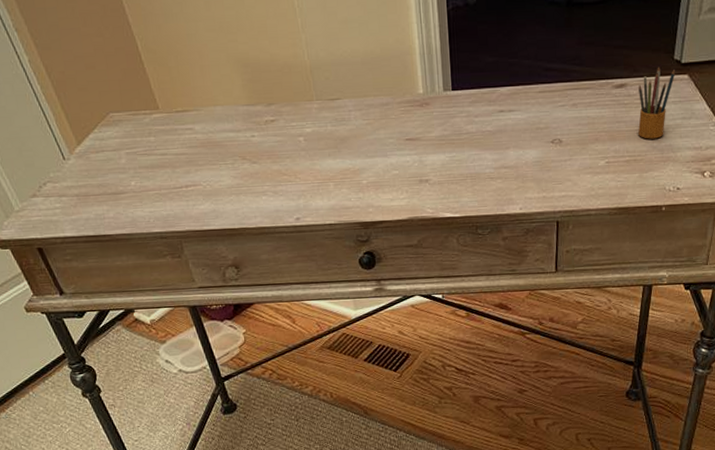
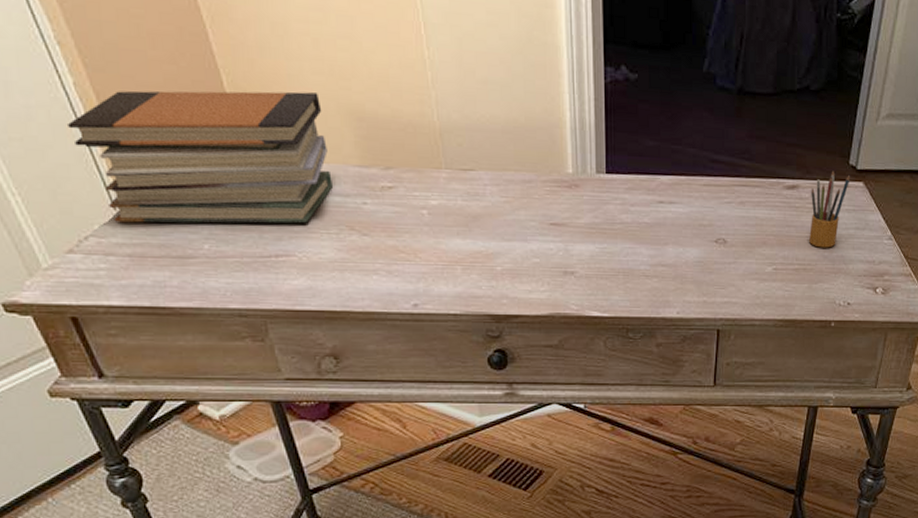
book stack: none [25,47,228,169] -> present [66,90,334,224]

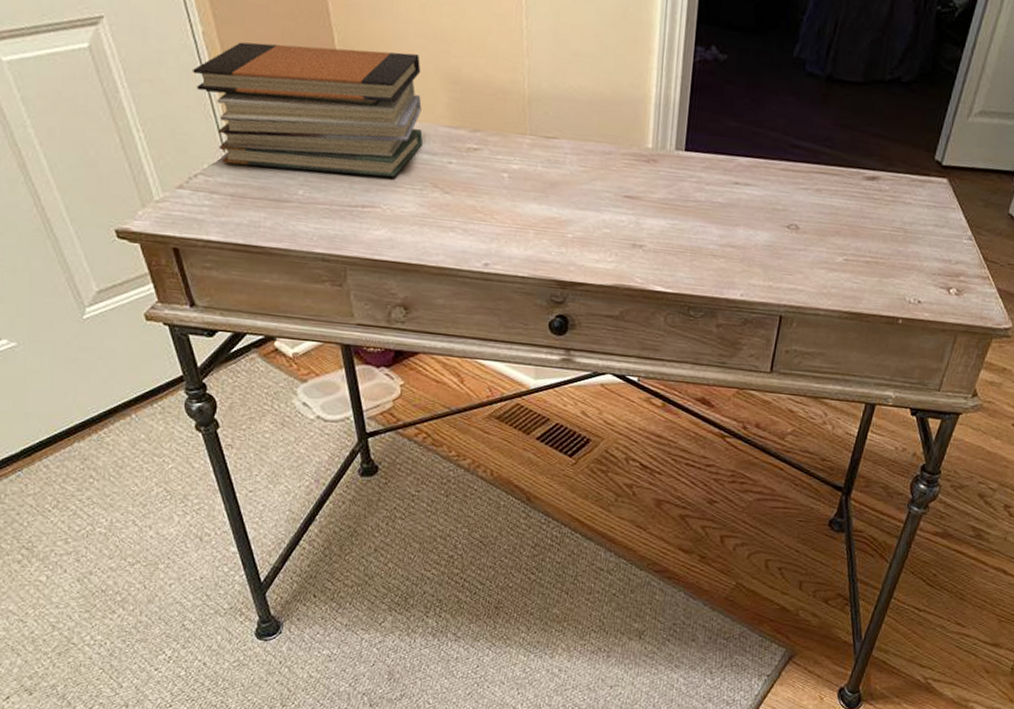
pencil box: present [809,171,851,248] -> none [884,165,935,243]

